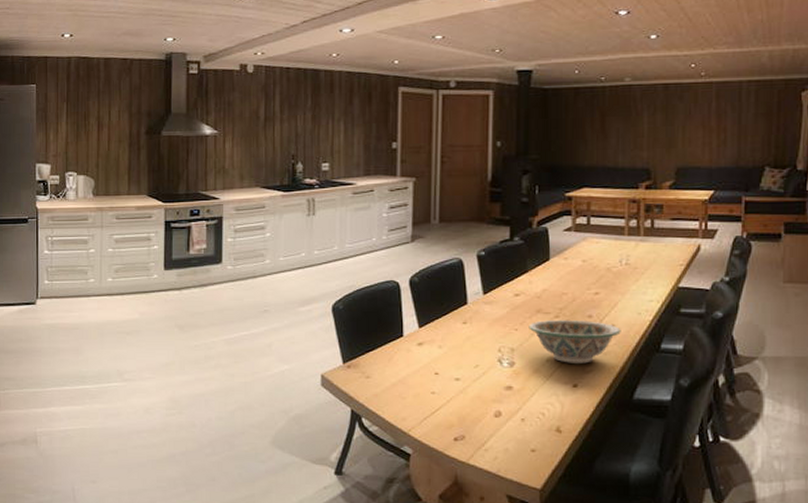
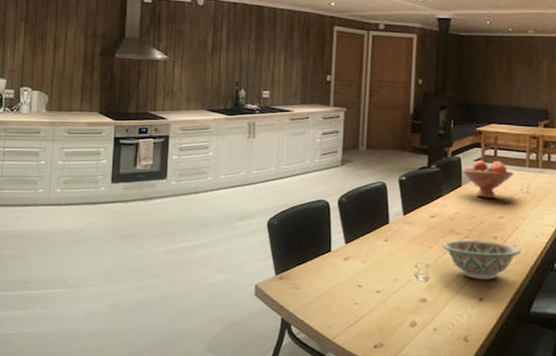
fruit bowl: none [550,230,610,272] -> present [462,161,514,198]

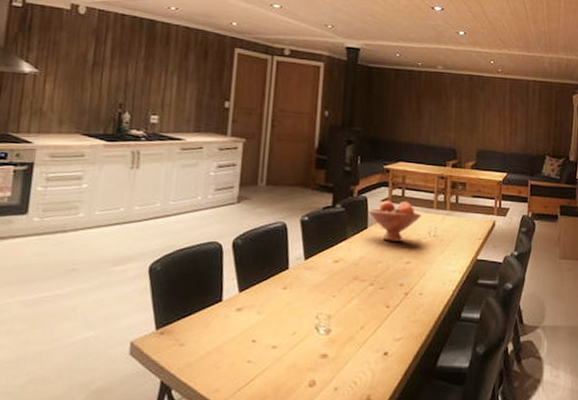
decorative bowl: present [442,239,521,280] -> none [345,287,428,331]

